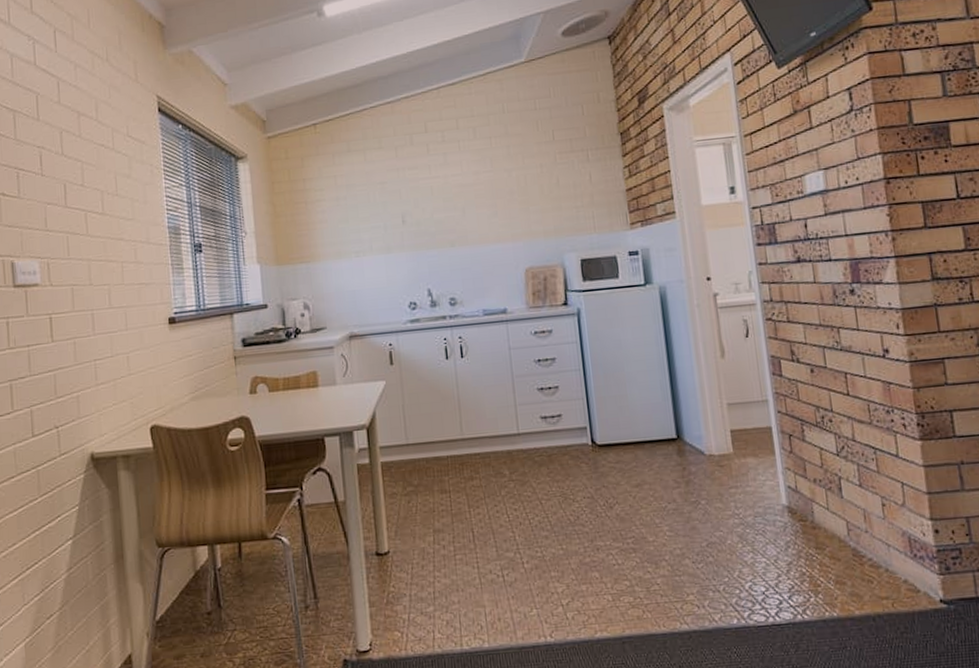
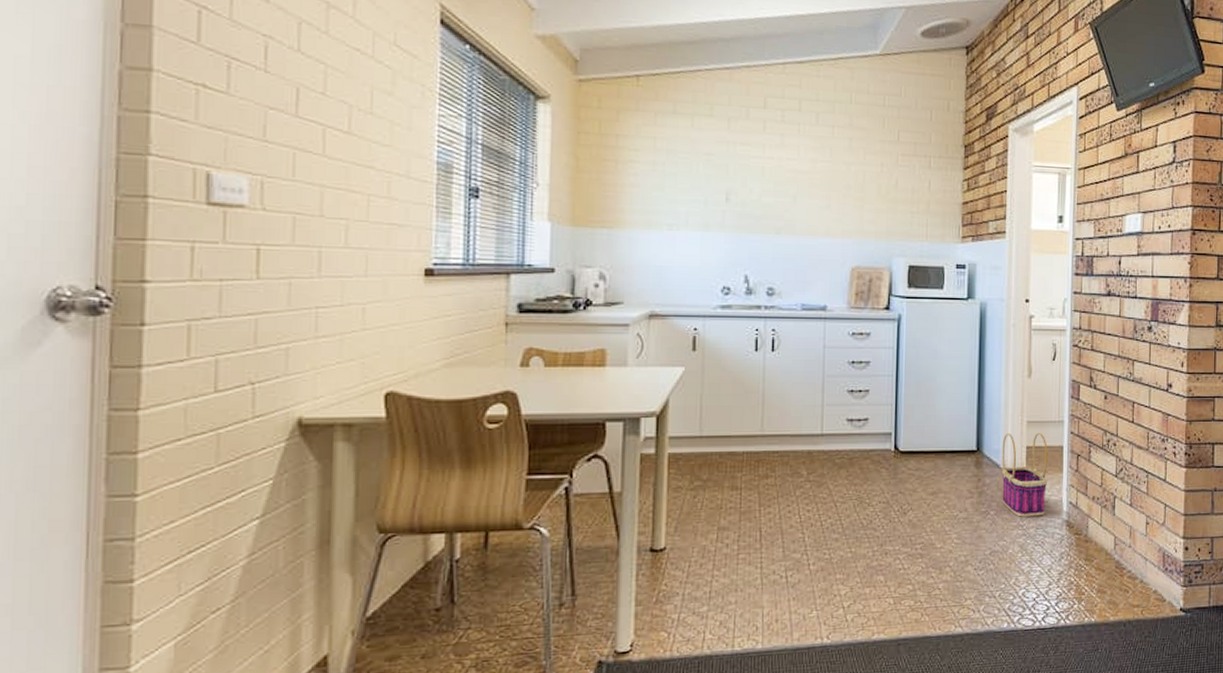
basket: none [703,414,762,505] -> present [1001,432,1048,517]

